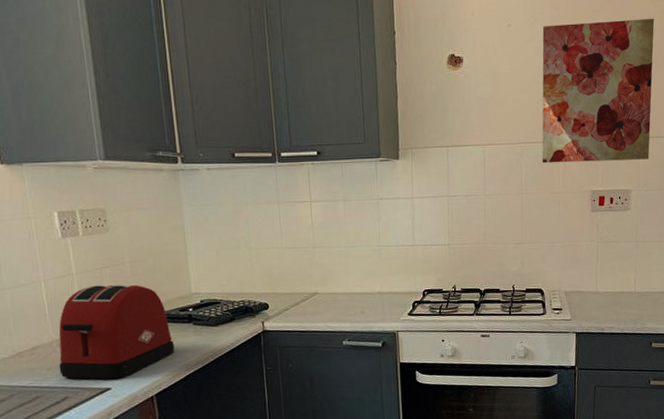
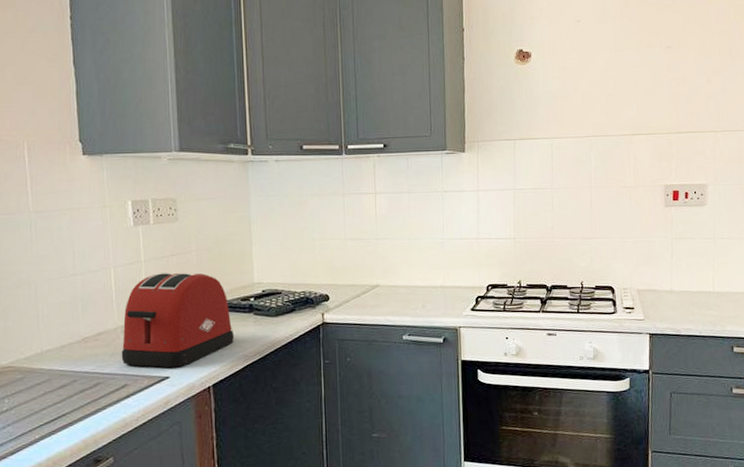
wall art: present [542,18,655,163] -> none [612,12,729,157]

